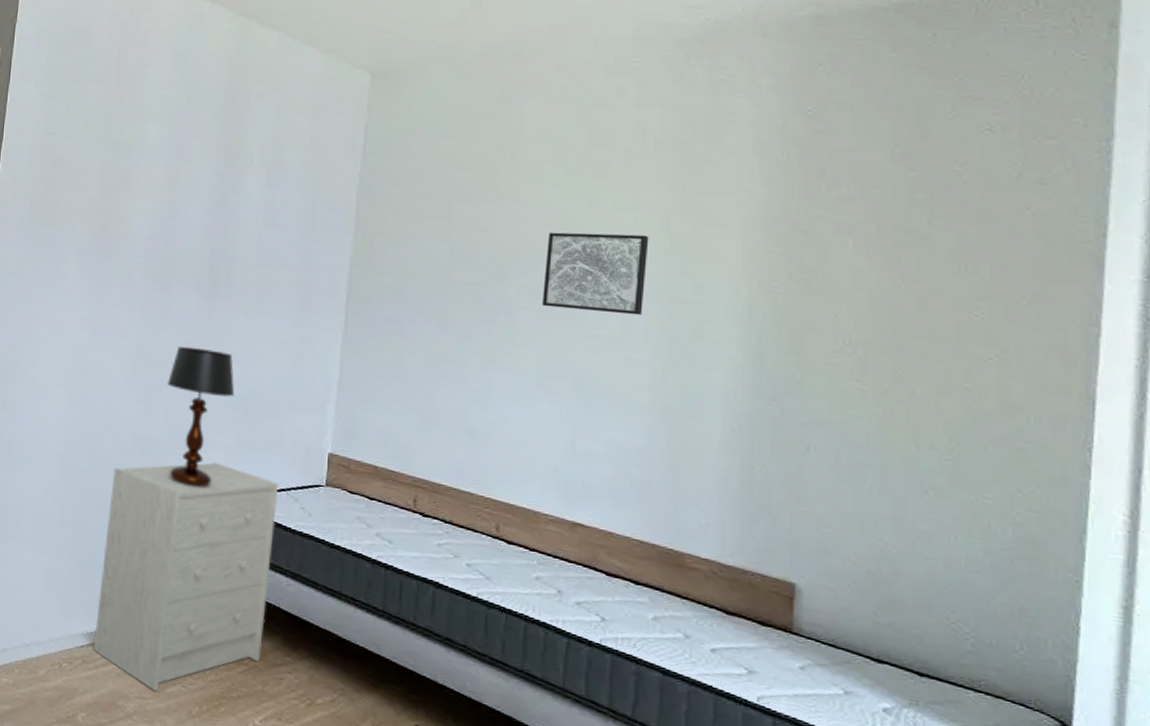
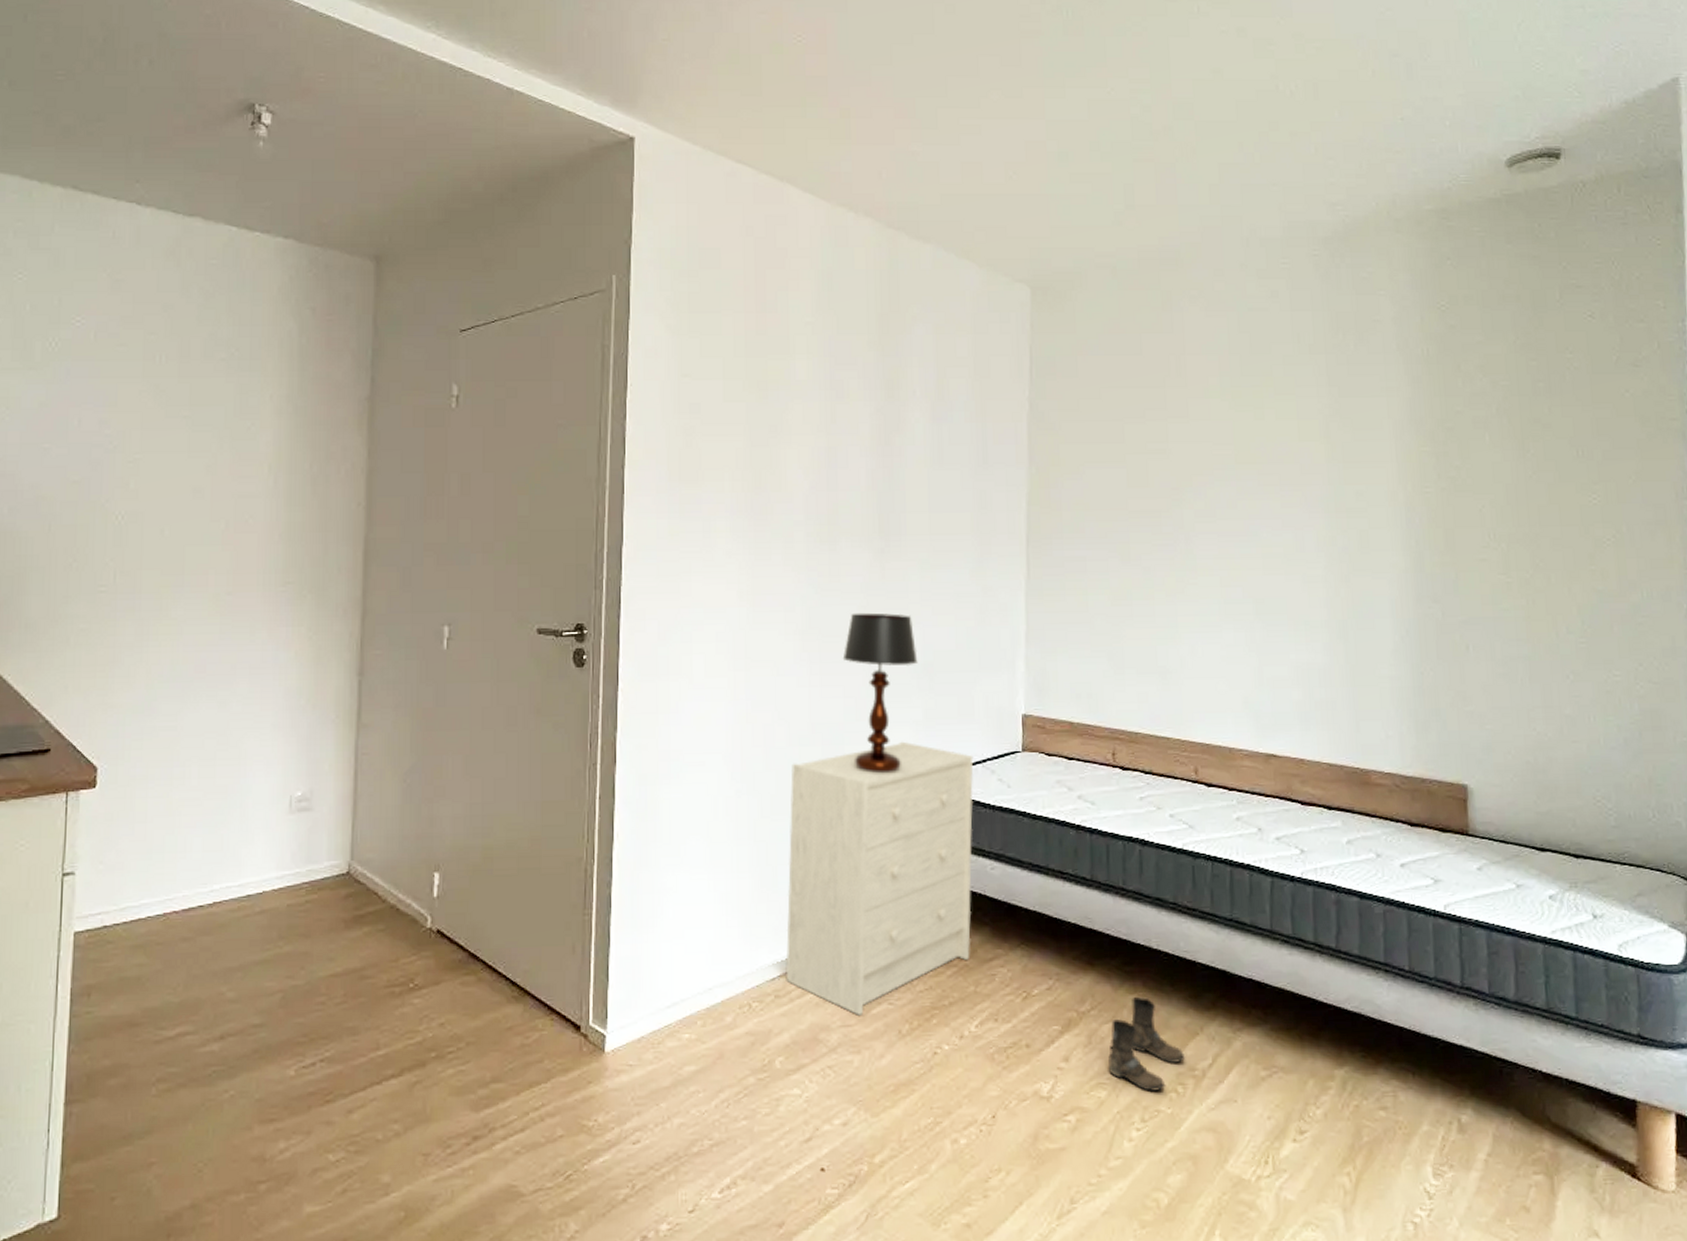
wall art: present [542,232,649,316] -> none [1218,444,1313,529]

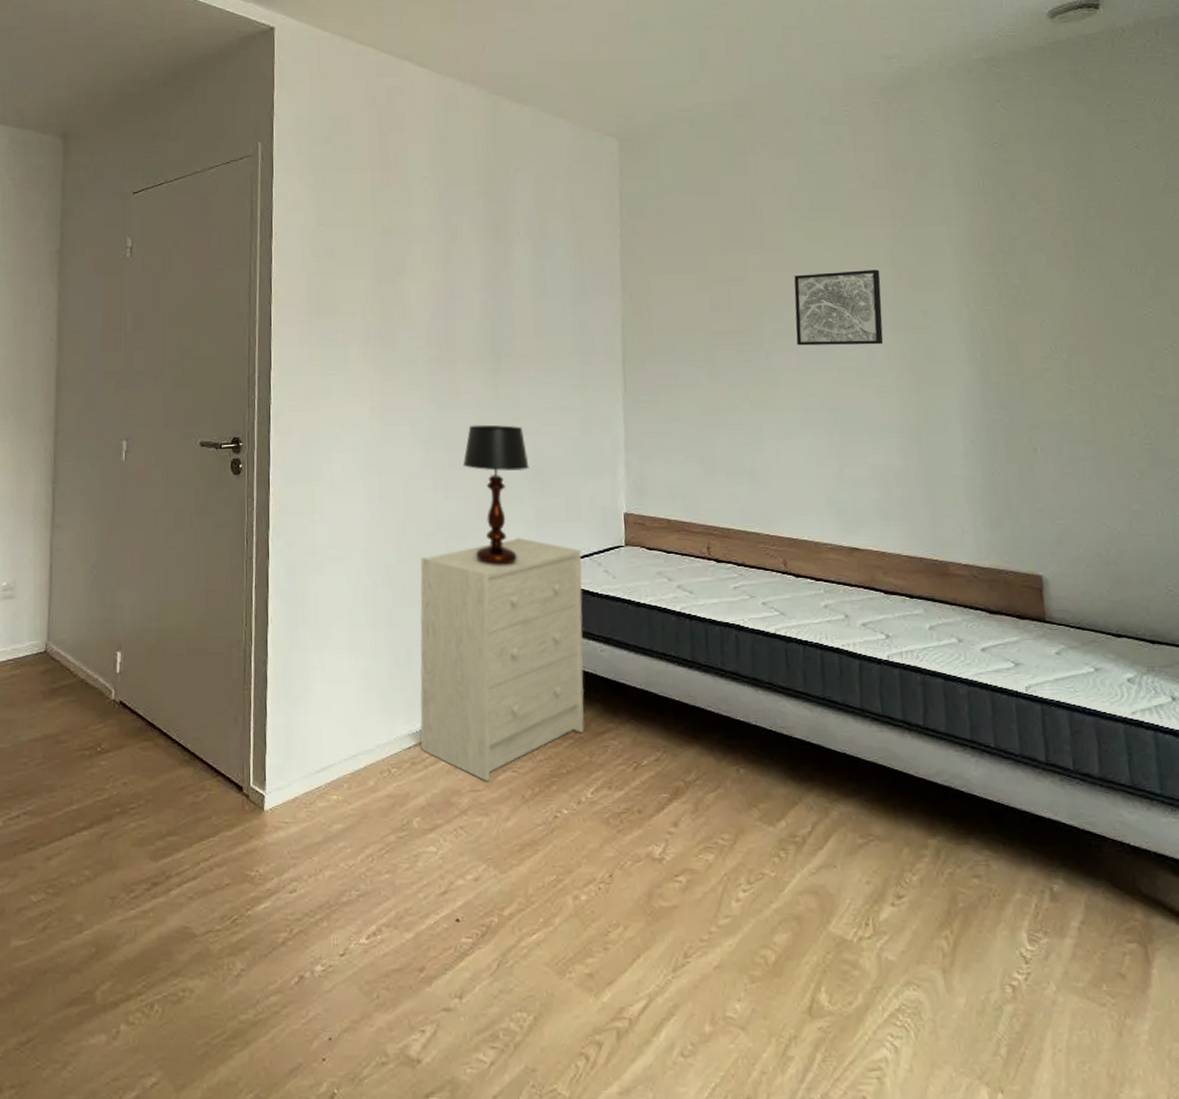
boots: present [1108,997,1186,1092] -> none [714,769,787,856]
wall art: none [1218,444,1313,529] -> present [794,269,883,346]

